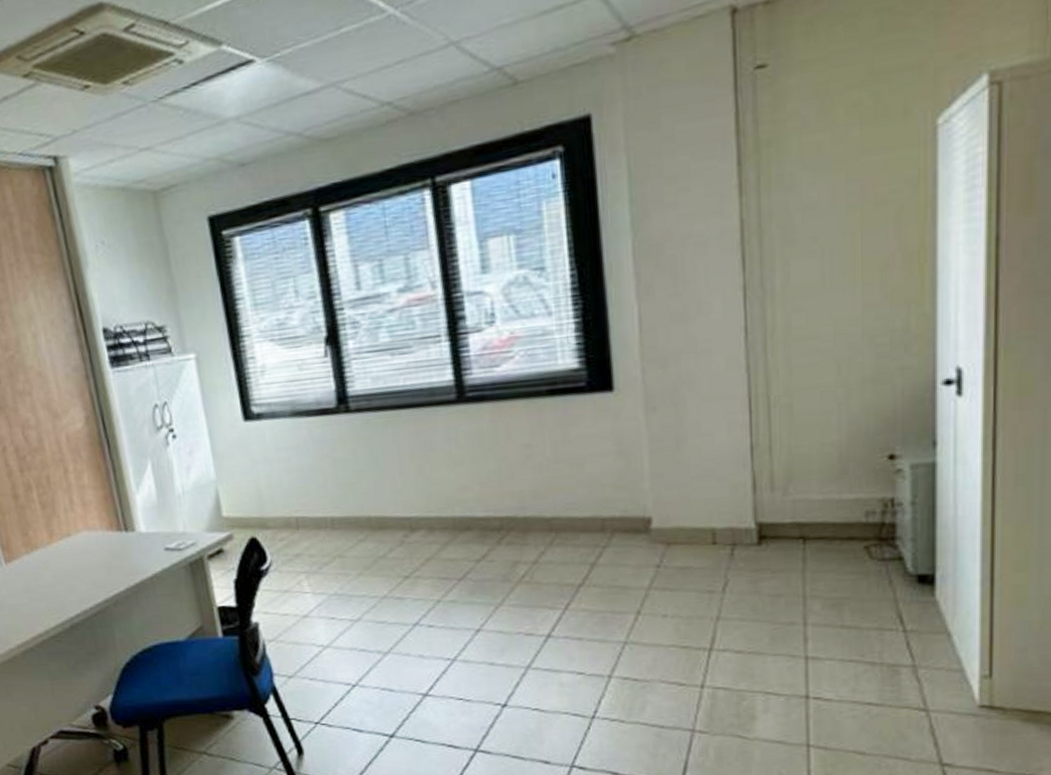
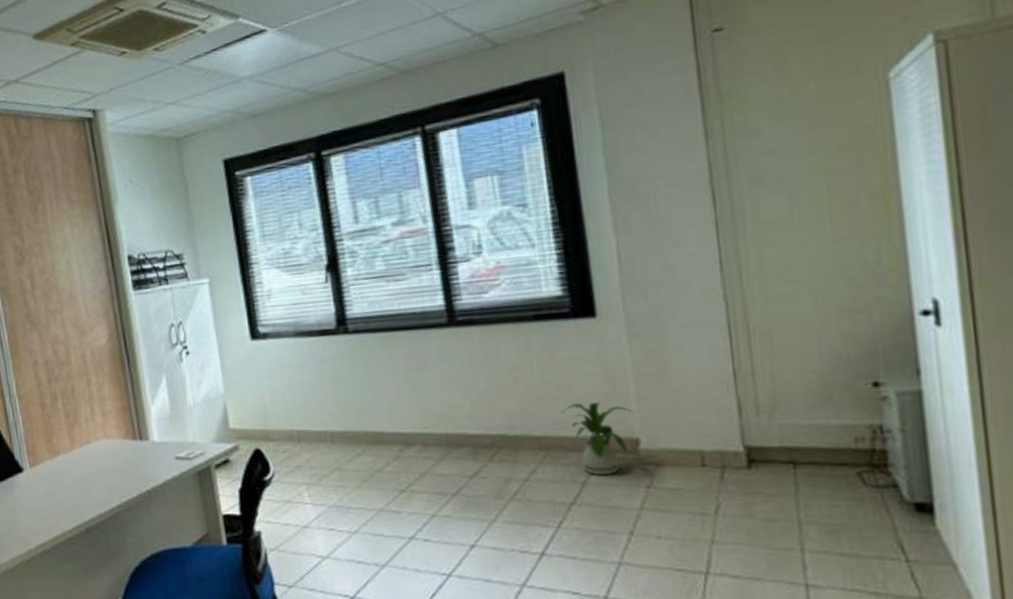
house plant: none [572,479,647,556] -> present [560,401,634,475]

